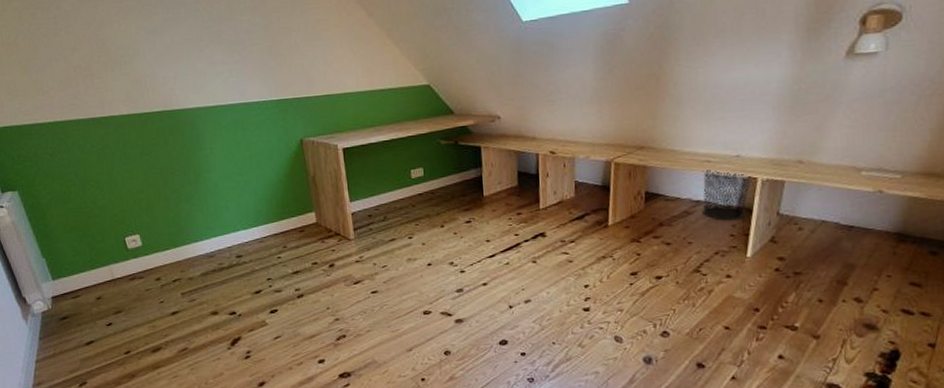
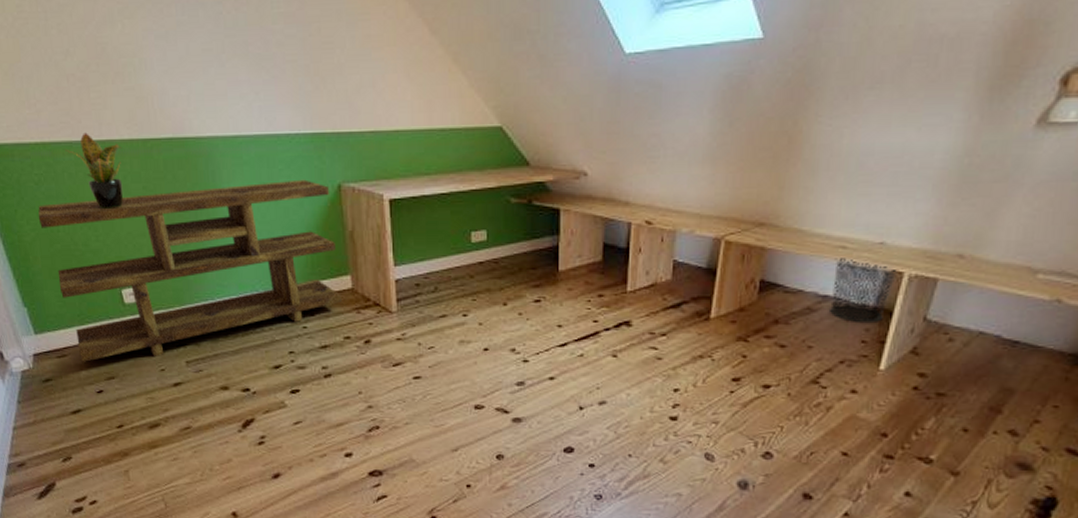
shelving unit: none [53,137,309,300] -> present [38,179,342,362]
potted plant: none [74,111,124,172] -> present [65,132,124,208]

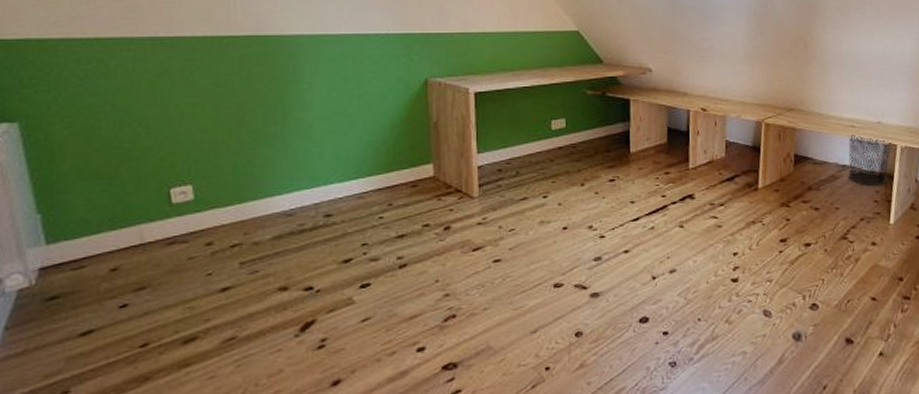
shelving unit: present [38,179,342,362] -> none [76,75,423,273]
potted plant: present [65,132,124,208] -> none [124,29,194,104]

